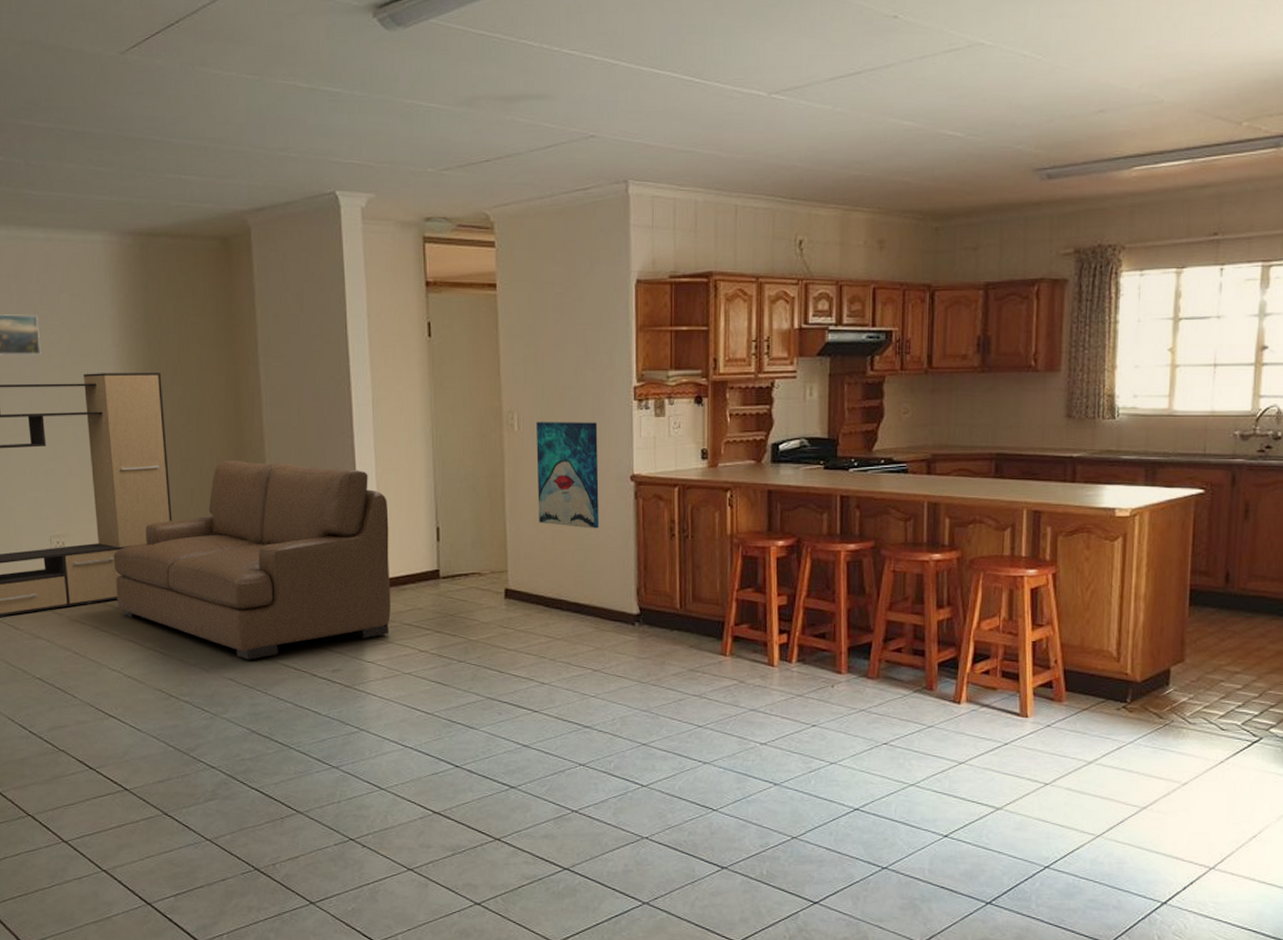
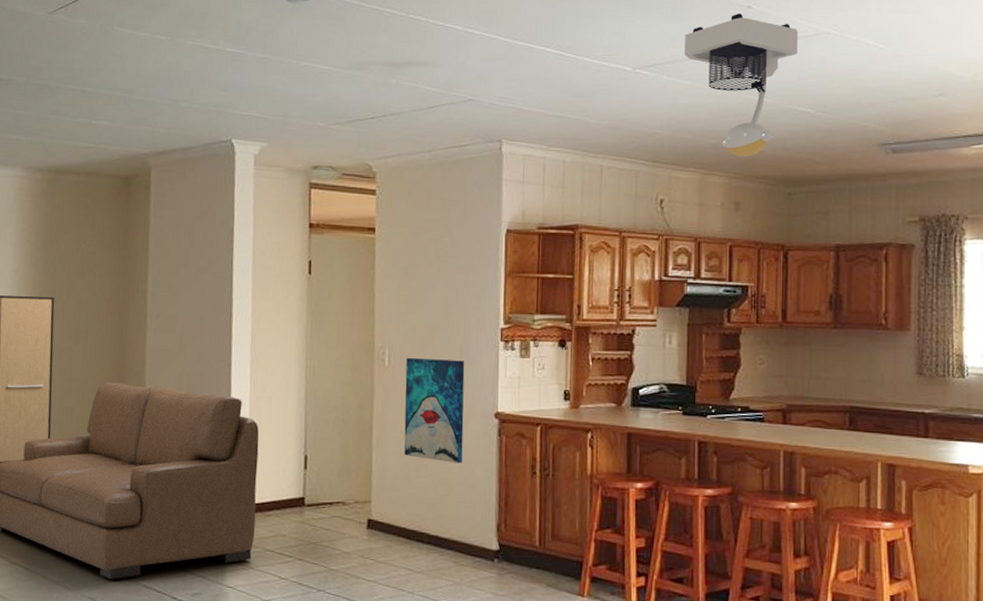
ceiling light: none [824,25,949,189] -> present [684,13,798,157]

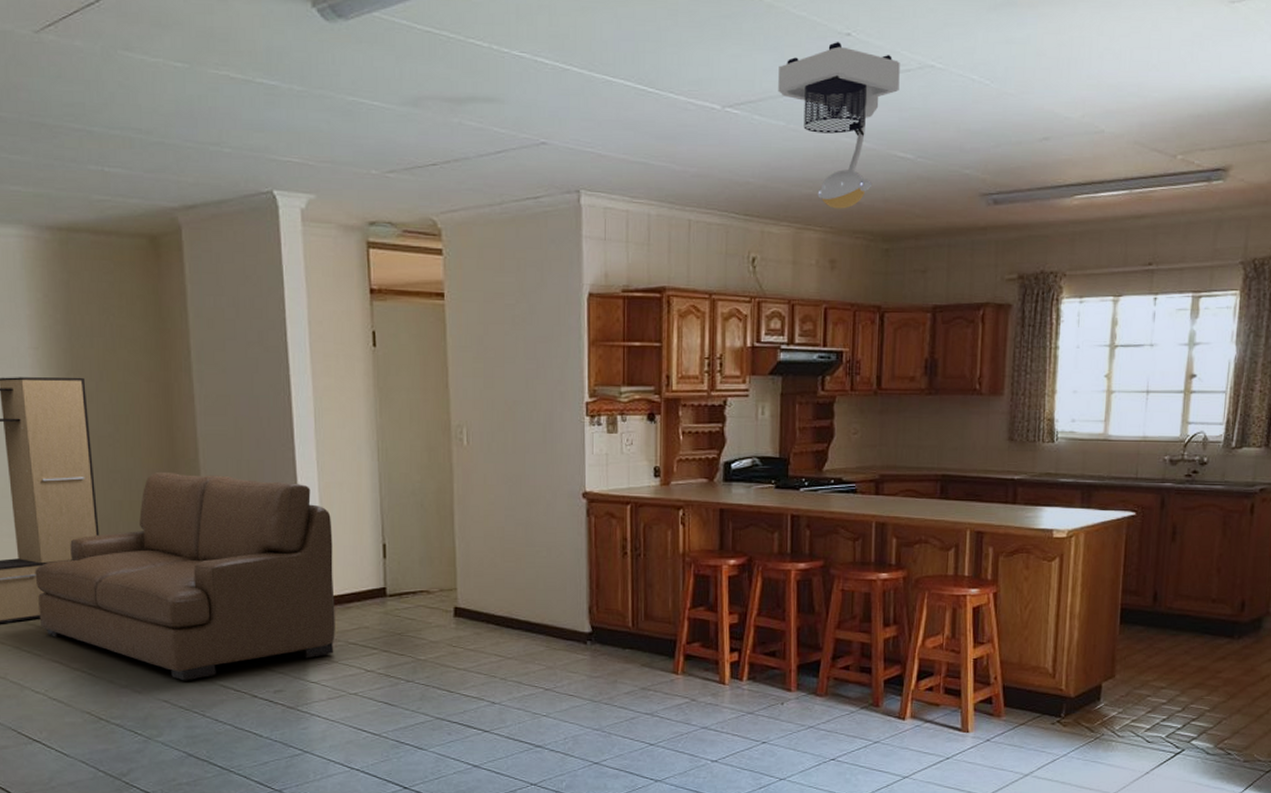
wall art: present [404,357,465,464] -> none [486,436,550,546]

